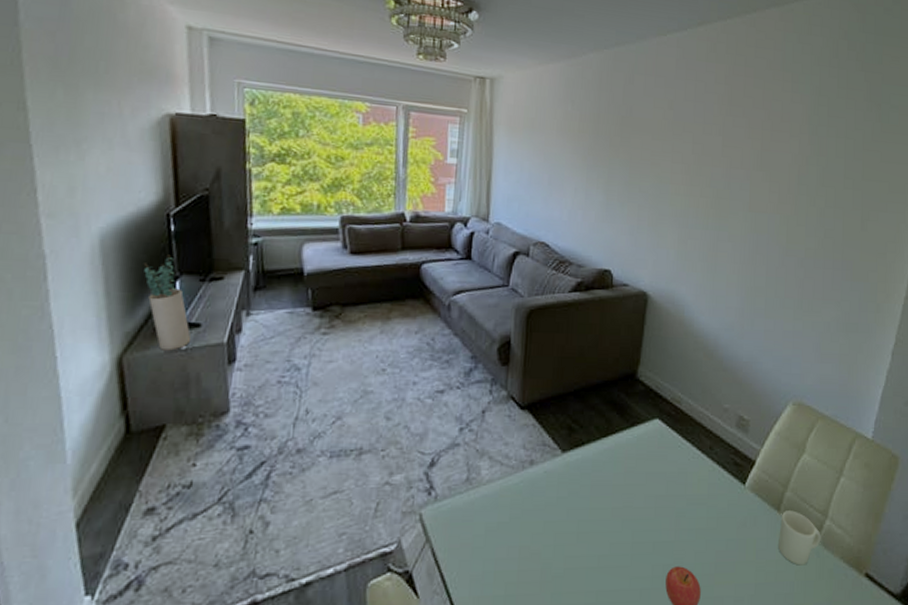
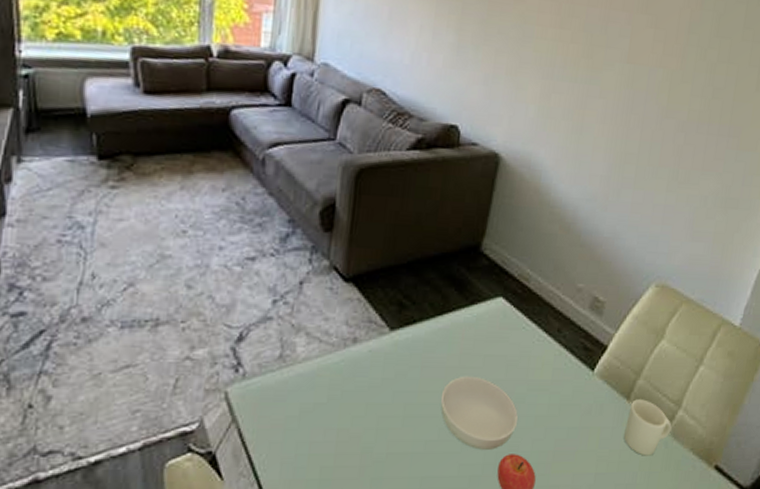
bowl: none [610,492,681,563] -> present [440,375,519,450]

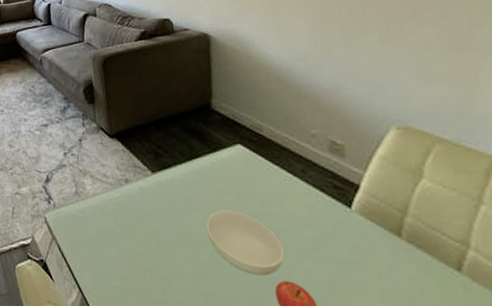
mug: present [624,399,672,456] -> none [404,237,466,296]

